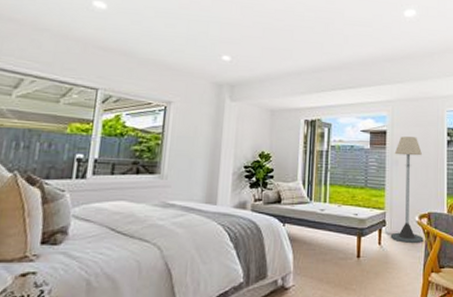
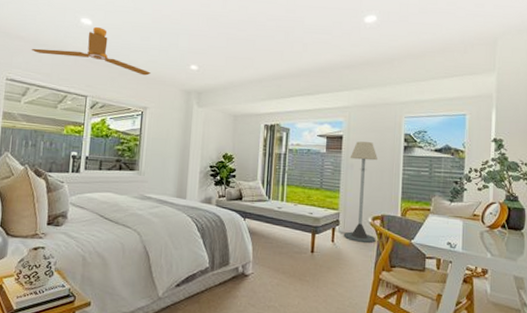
ceiling fan: none [28,10,176,67] -> present [31,26,151,76]

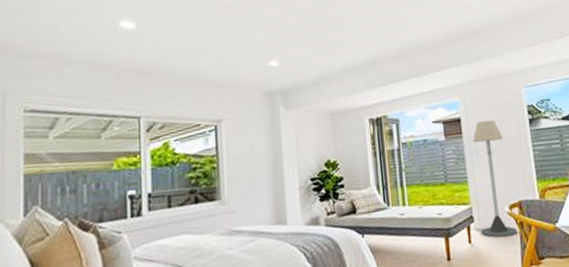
ceiling fan: present [31,26,151,76] -> none [55,29,221,82]

